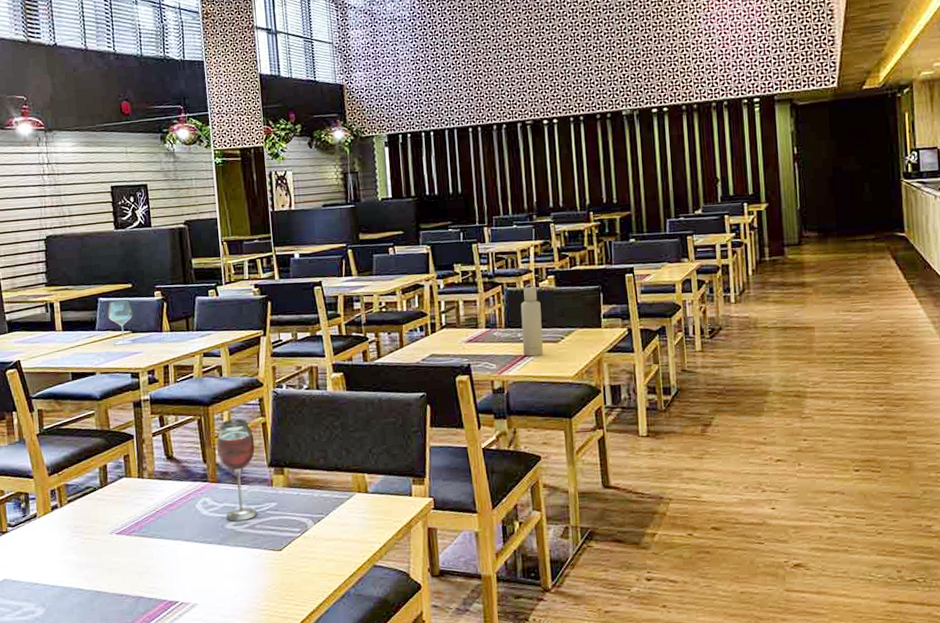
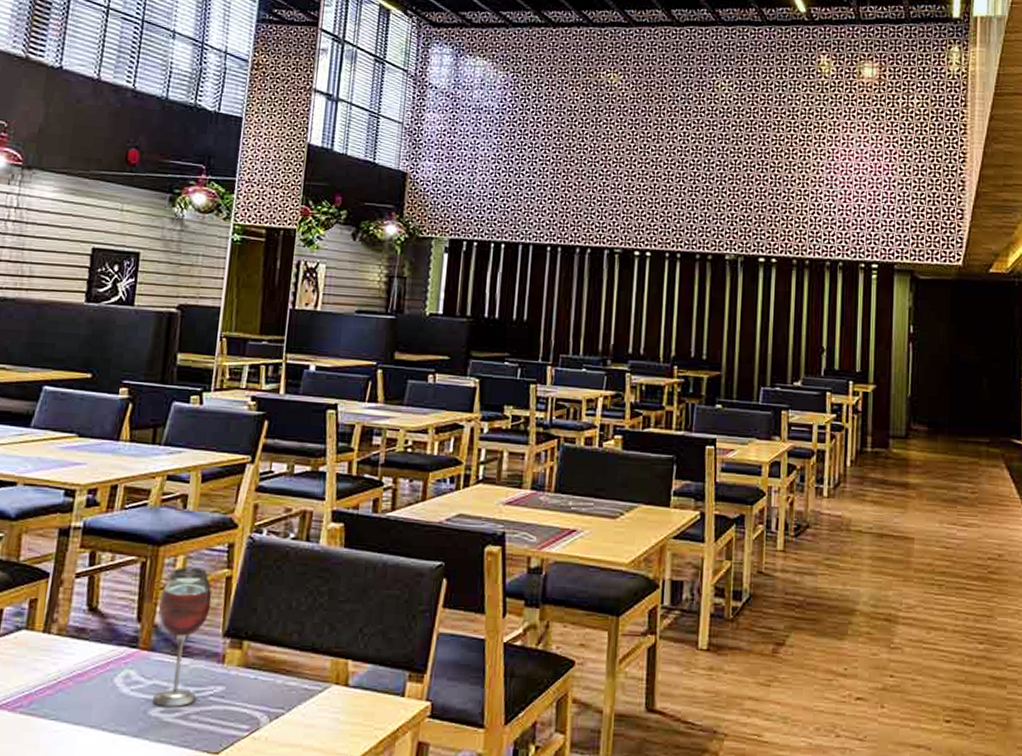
wine glass: present [108,299,134,346] -> none [51,392,87,452]
bottle: present [520,283,543,357] -> none [571,441,601,533]

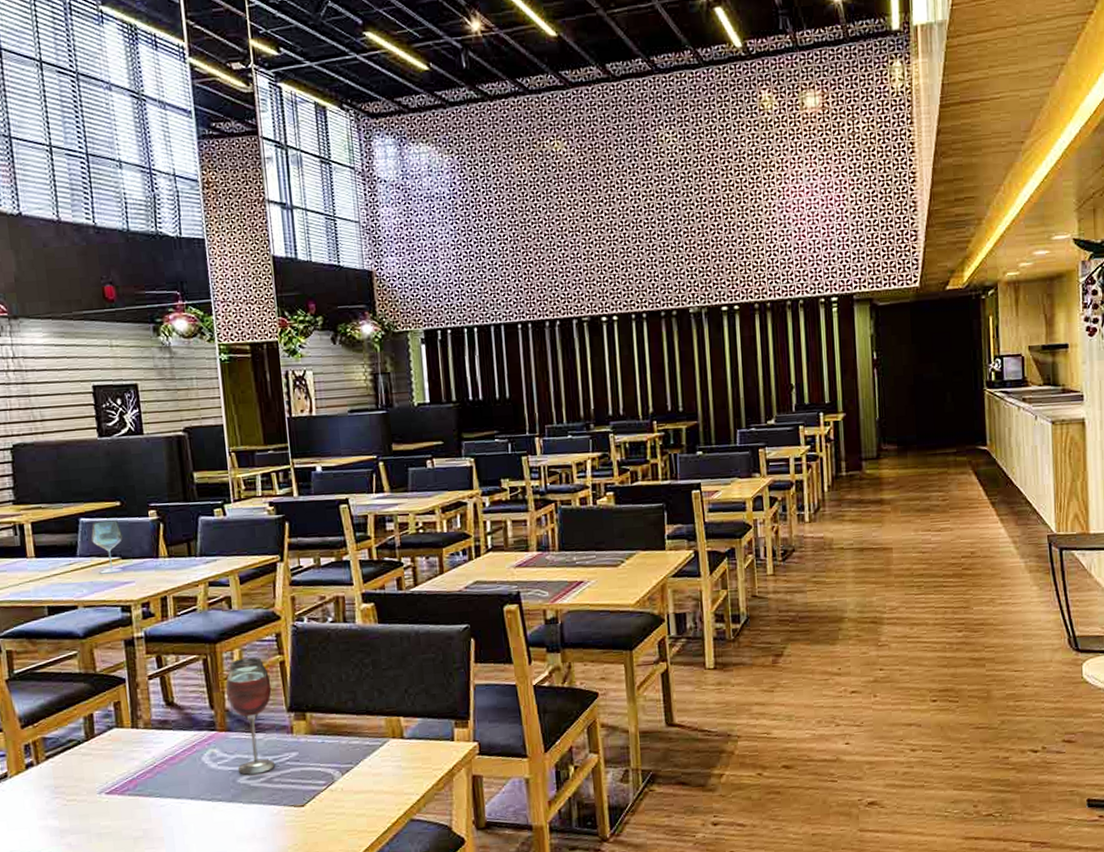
wine glass: none [51,392,87,452] -> present [91,520,125,574]

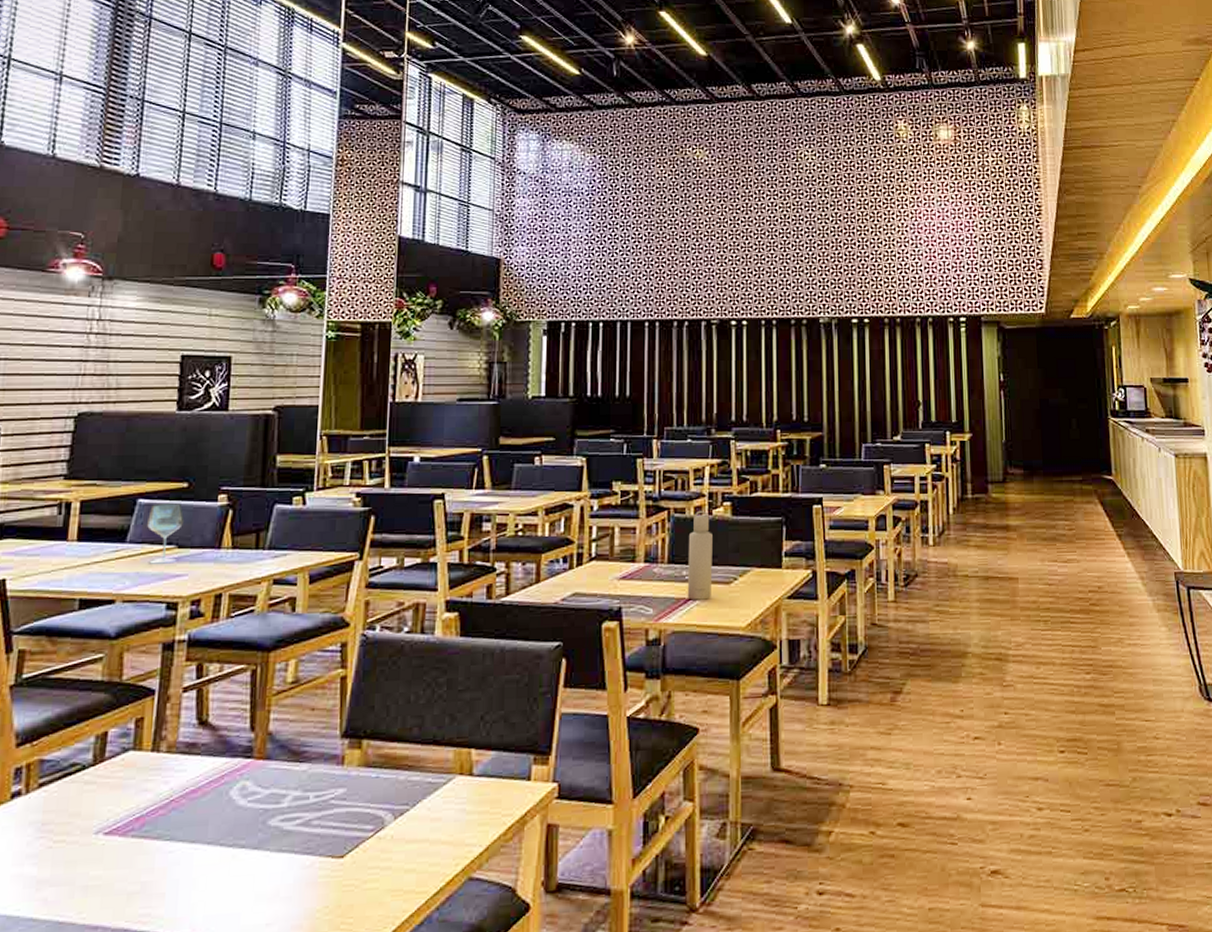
wineglass: present [226,657,276,775] -> none [270,670,327,815]
bottle: none [576,501,601,583] -> present [687,510,713,600]

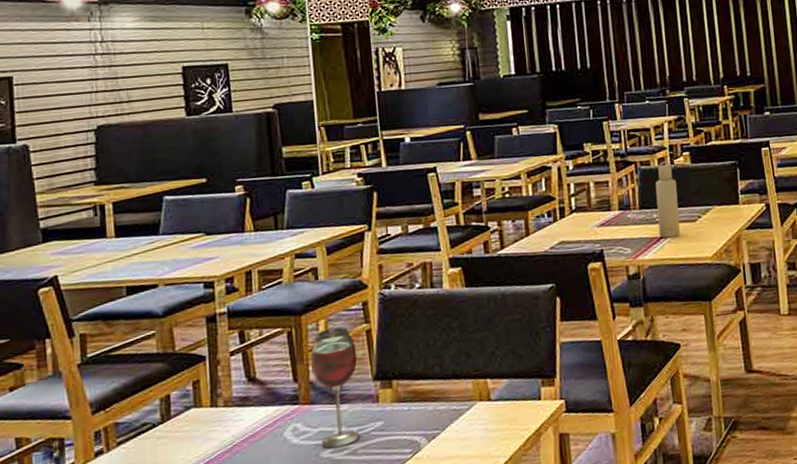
wine glass: present [147,503,185,564] -> none [175,197,209,251]
wineglass: none [270,670,327,815] -> present [310,327,360,448]

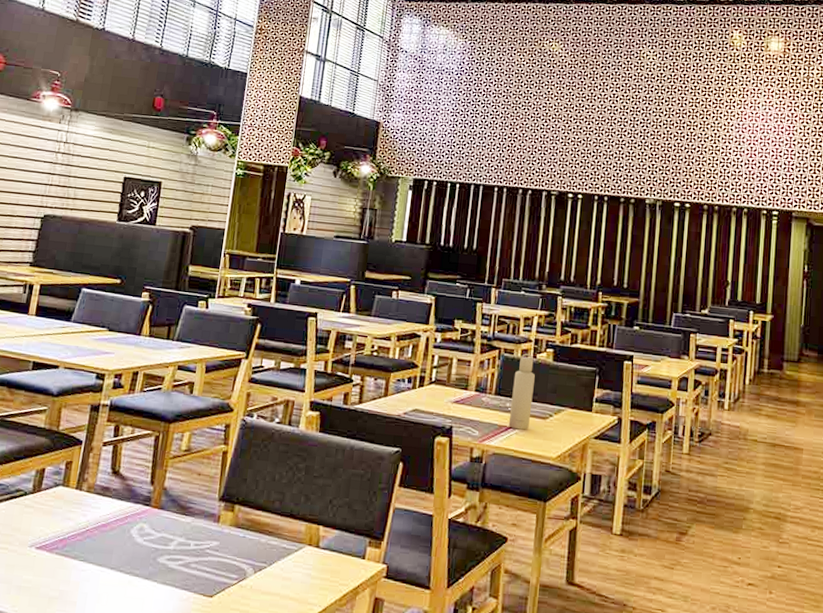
wineglass: present [310,327,360,448] -> none [160,441,211,556]

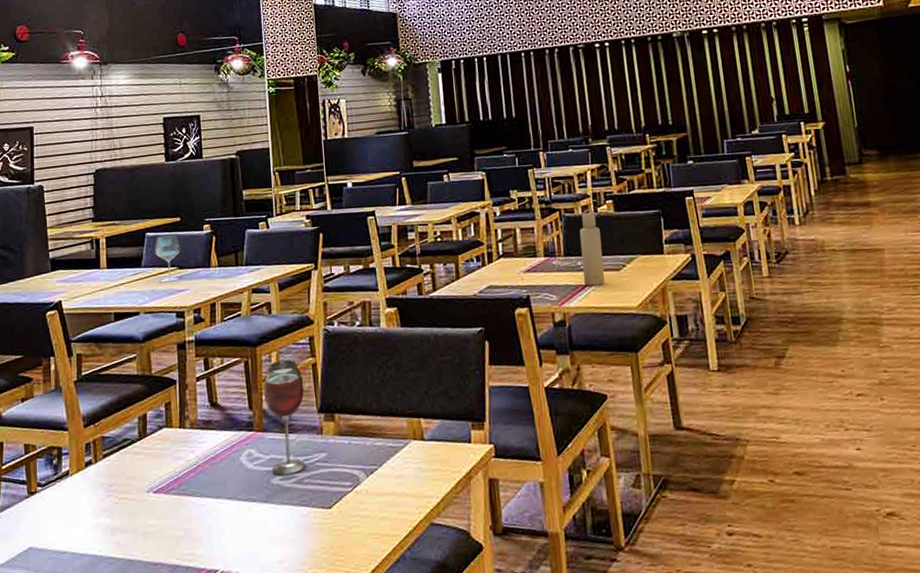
wine glass: none [86,293,116,343] -> present [155,234,182,283]
wineglass: none [160,441,211,556] -> present [264,359,306,475]

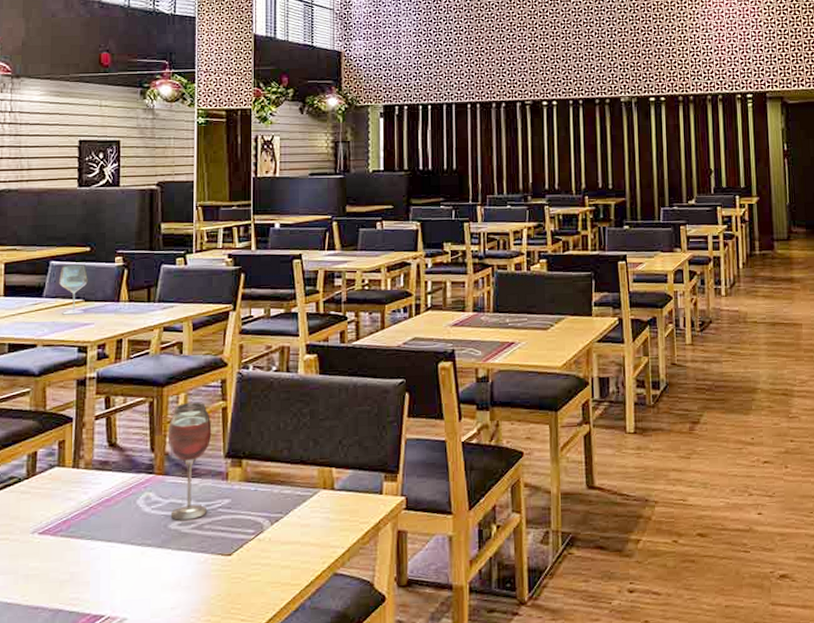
bottle: present [579,209,605,286] -> none [510,267,532,344]

